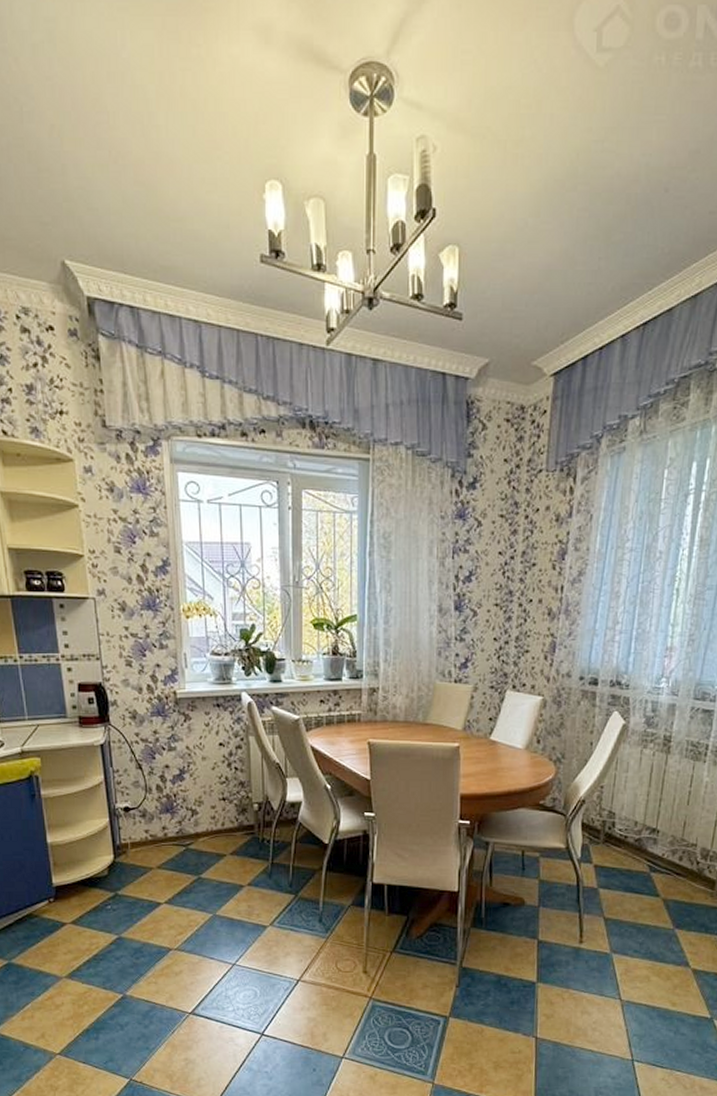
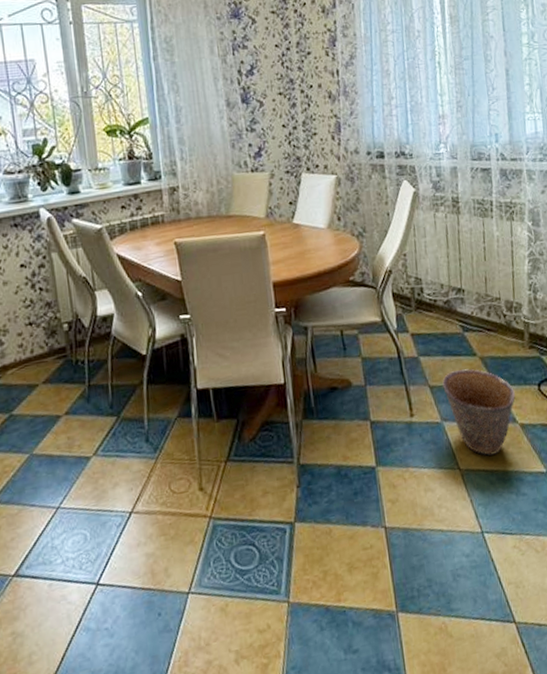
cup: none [618,908,693,993] -> present [442,369,516,456]

